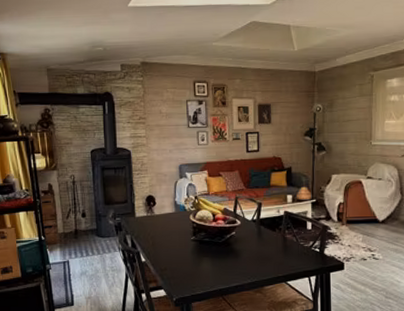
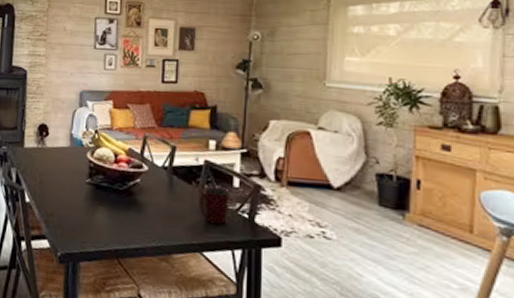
mug: none [282,232,305,259] -> present [199,187,230,225]

